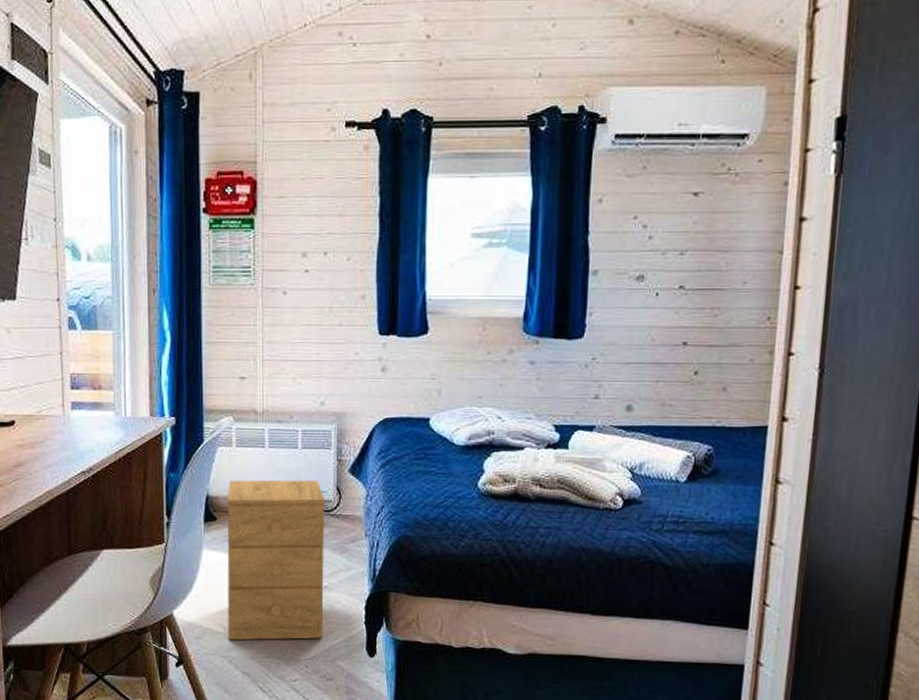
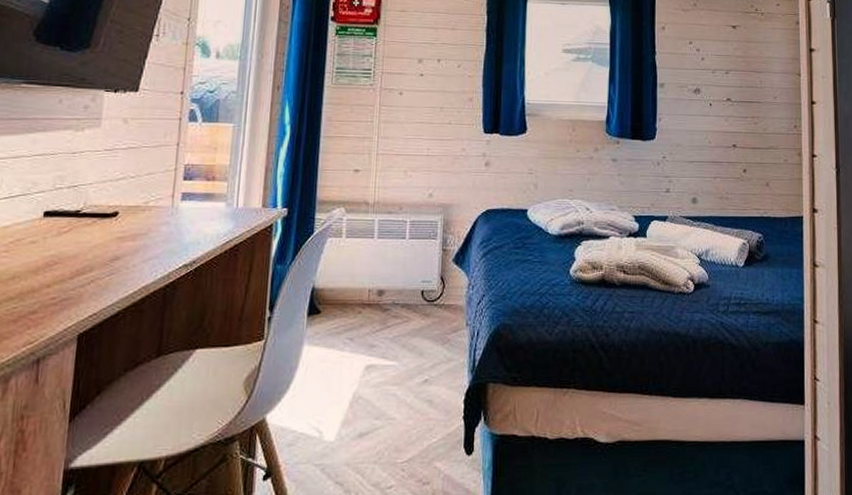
nightstand: present [227,479,326,641] -> none [323,270,430,446]

